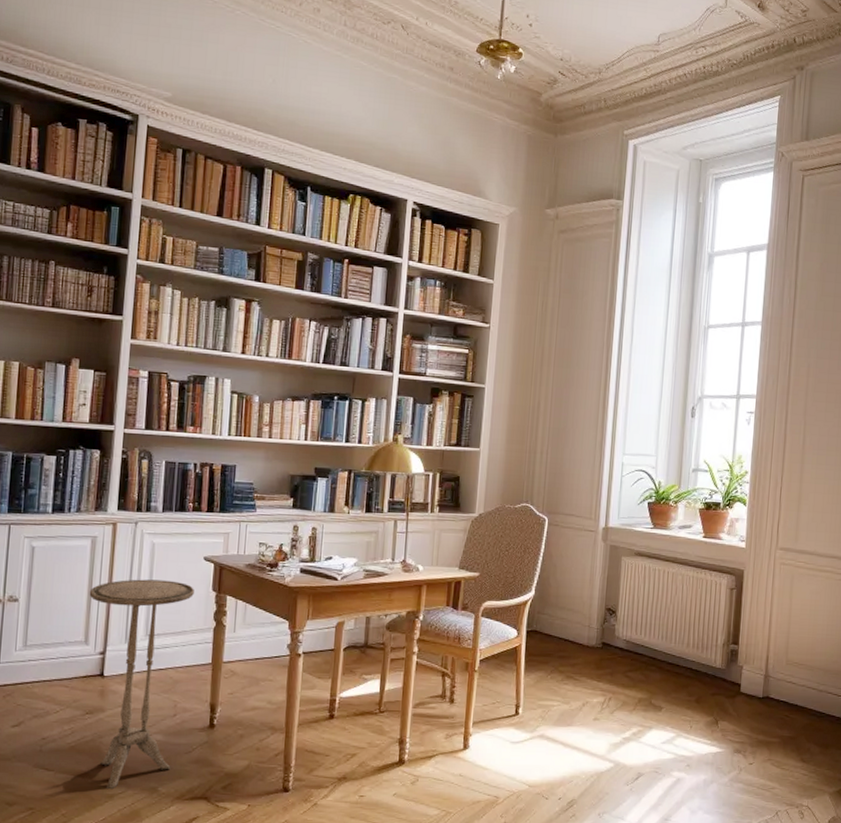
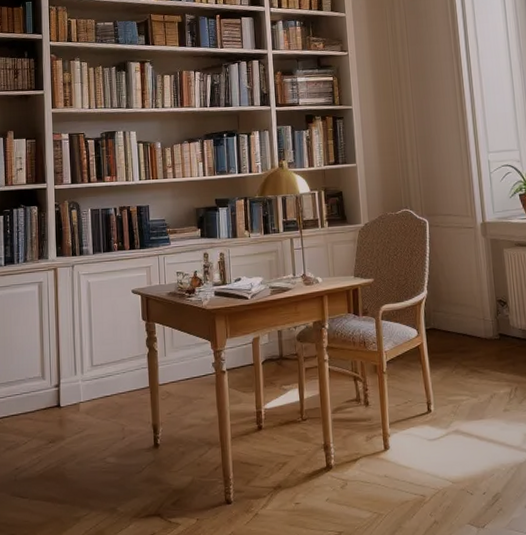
side table: present [89,579,194,790] -> none [41,314,127,513]

